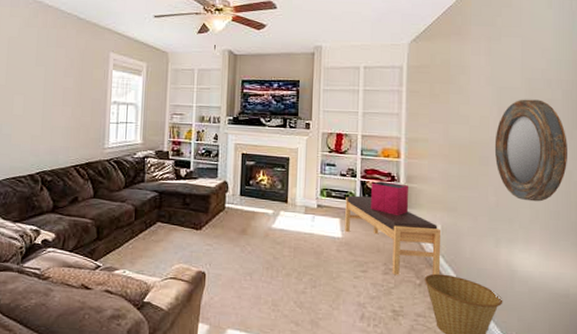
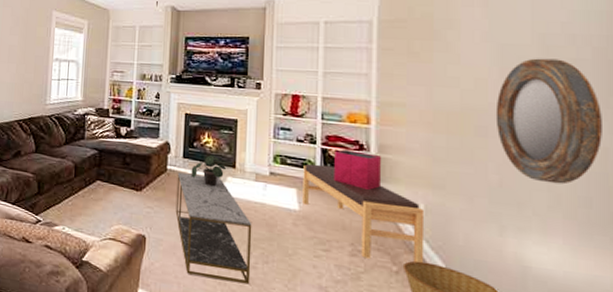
coffee table: none [233,210,302,308] -> present [175,172,252,285]
potted plant: none [247,191,281,221] -> present [190,154,229,187]

